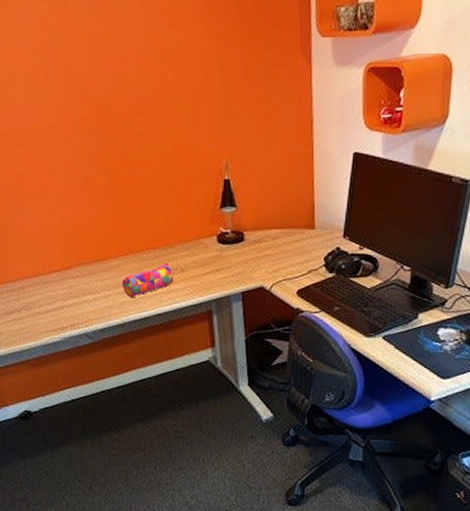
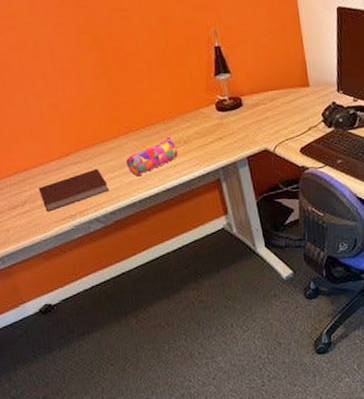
notebook: none [36,285,103,321] -> present [38,168,110,212]

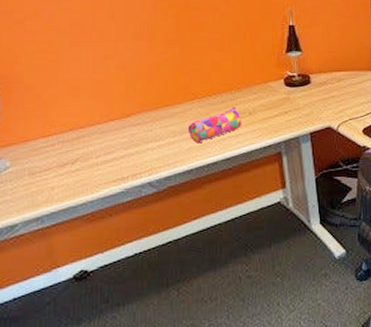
notebook: present [38,168,110,212] -> none [92,132,168,173]

